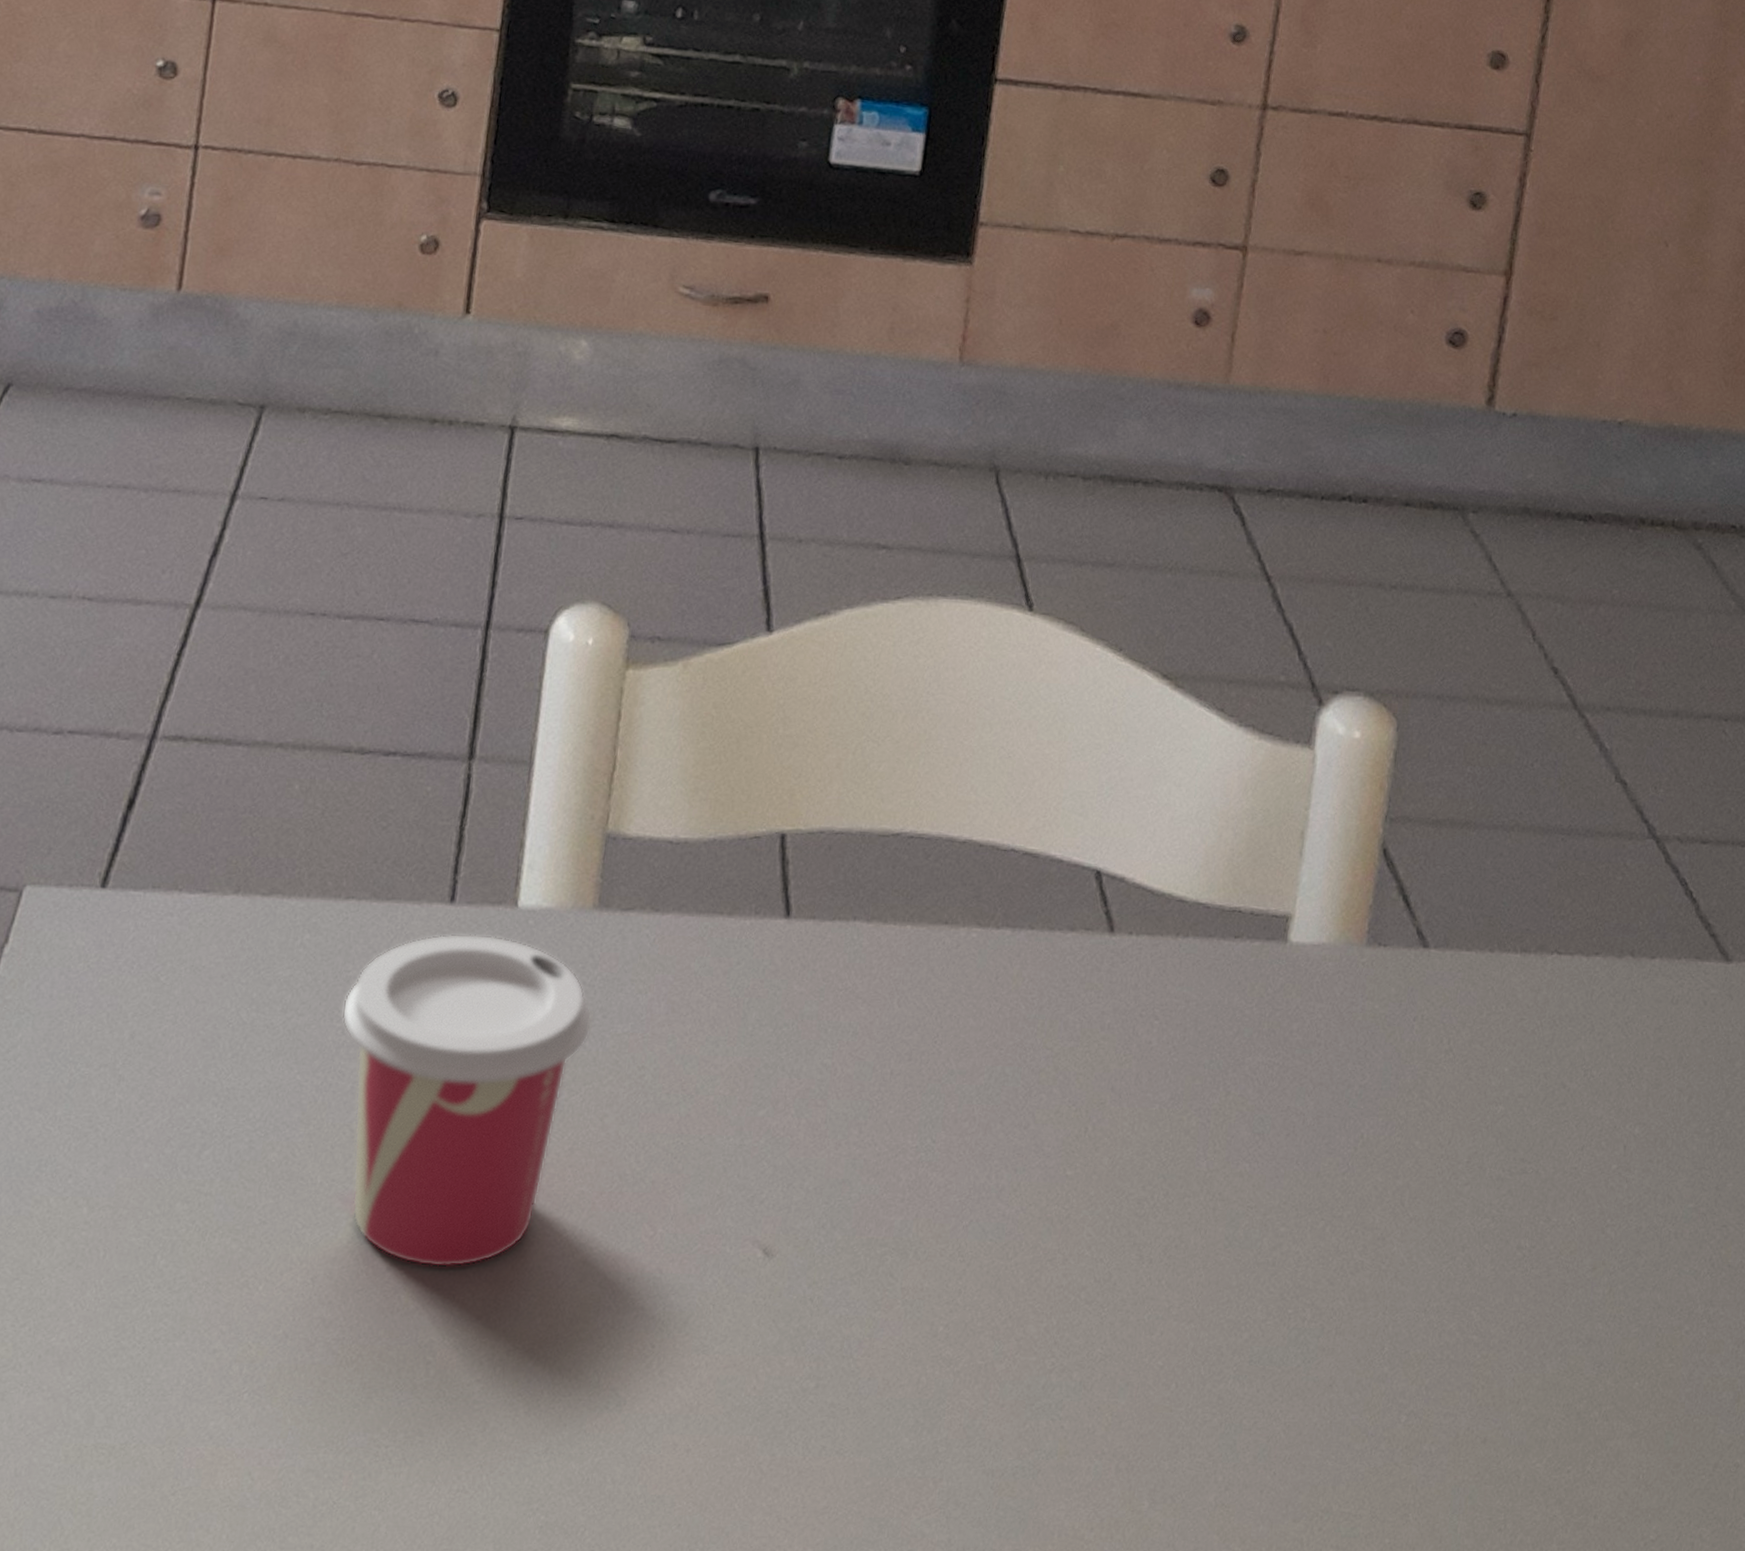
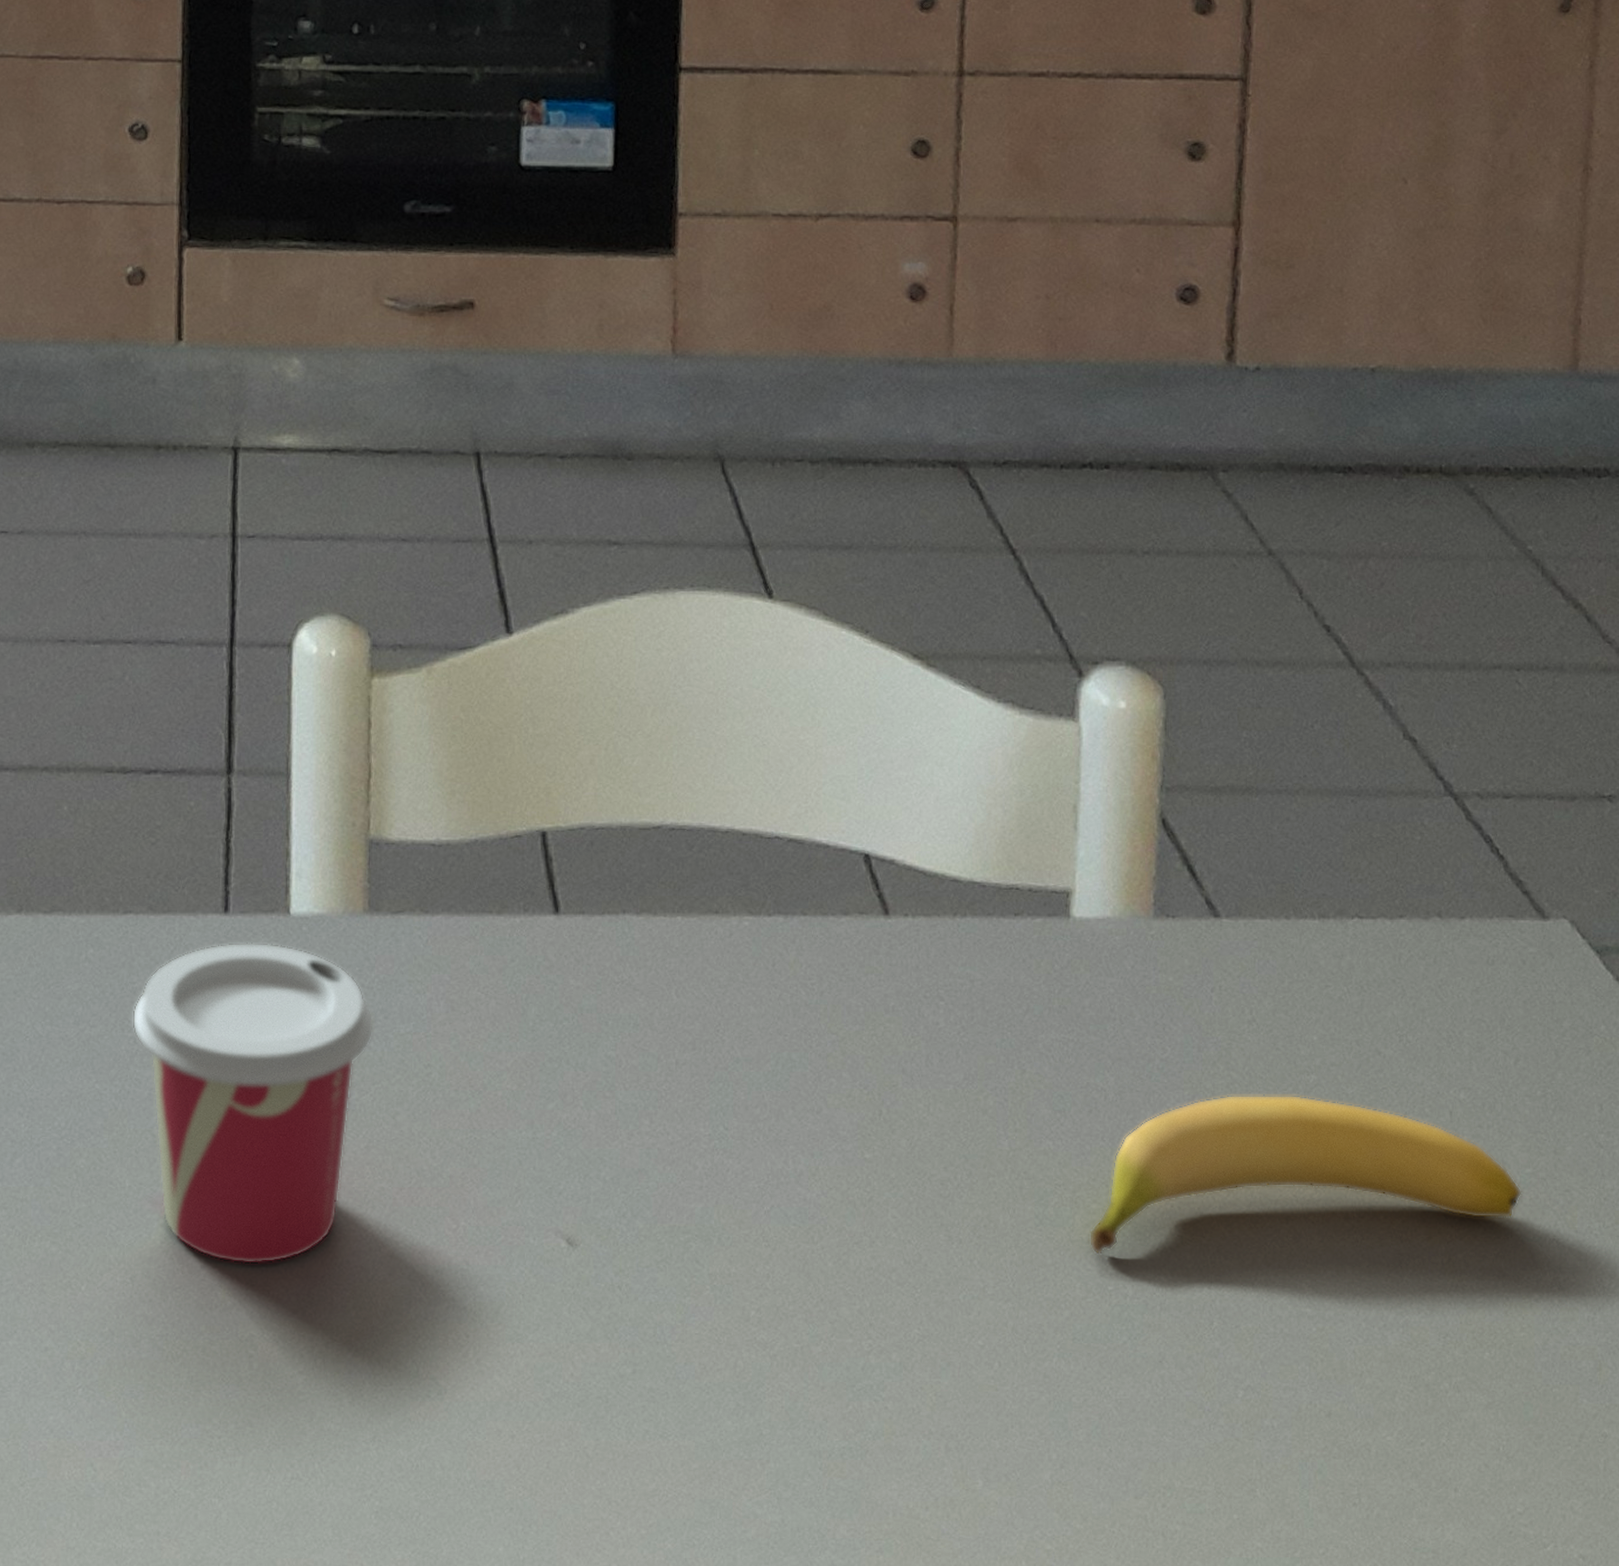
banana: none [1274,1122,1684,1278] -> present [1088,1094,1522,1255]

